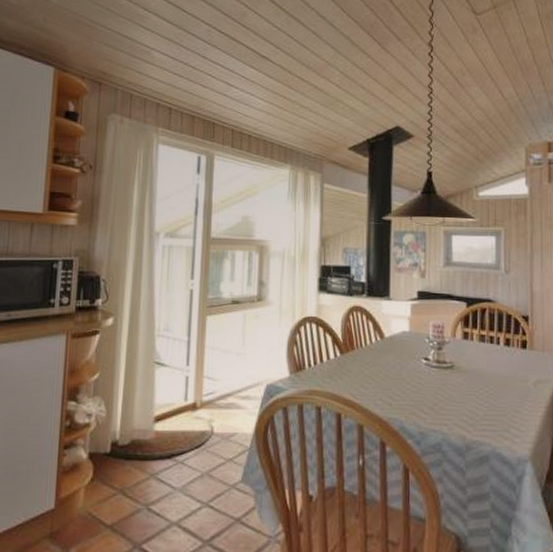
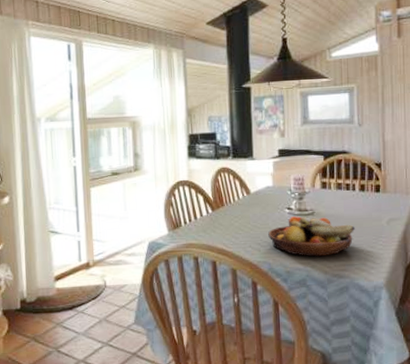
fruit bowl: none [402,368,498,418] -> present [268,216,355,257]

